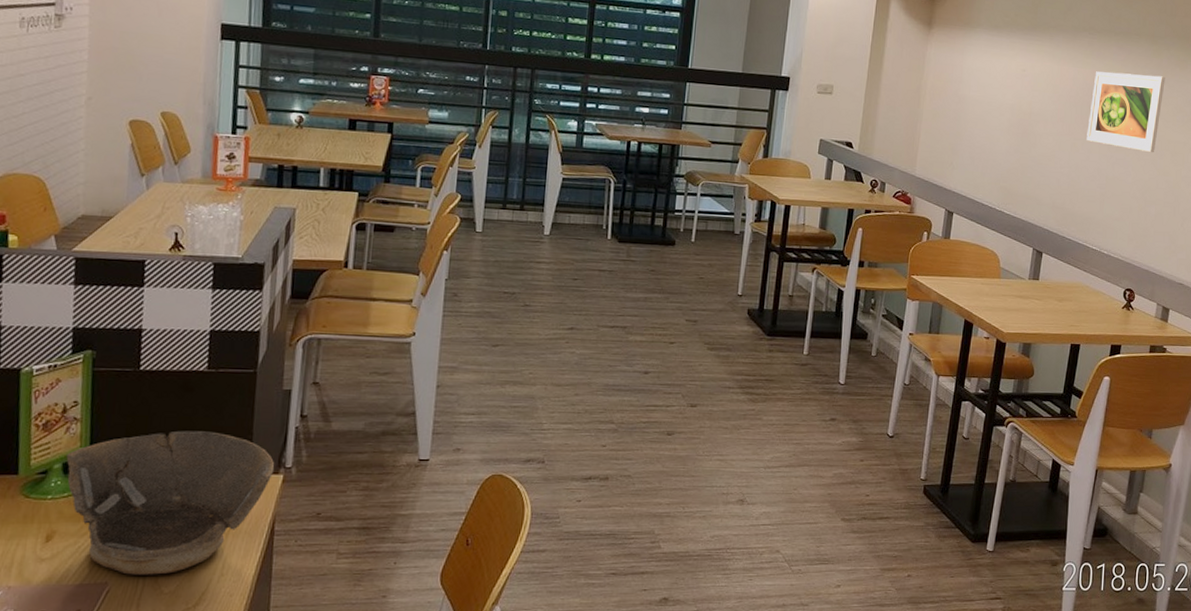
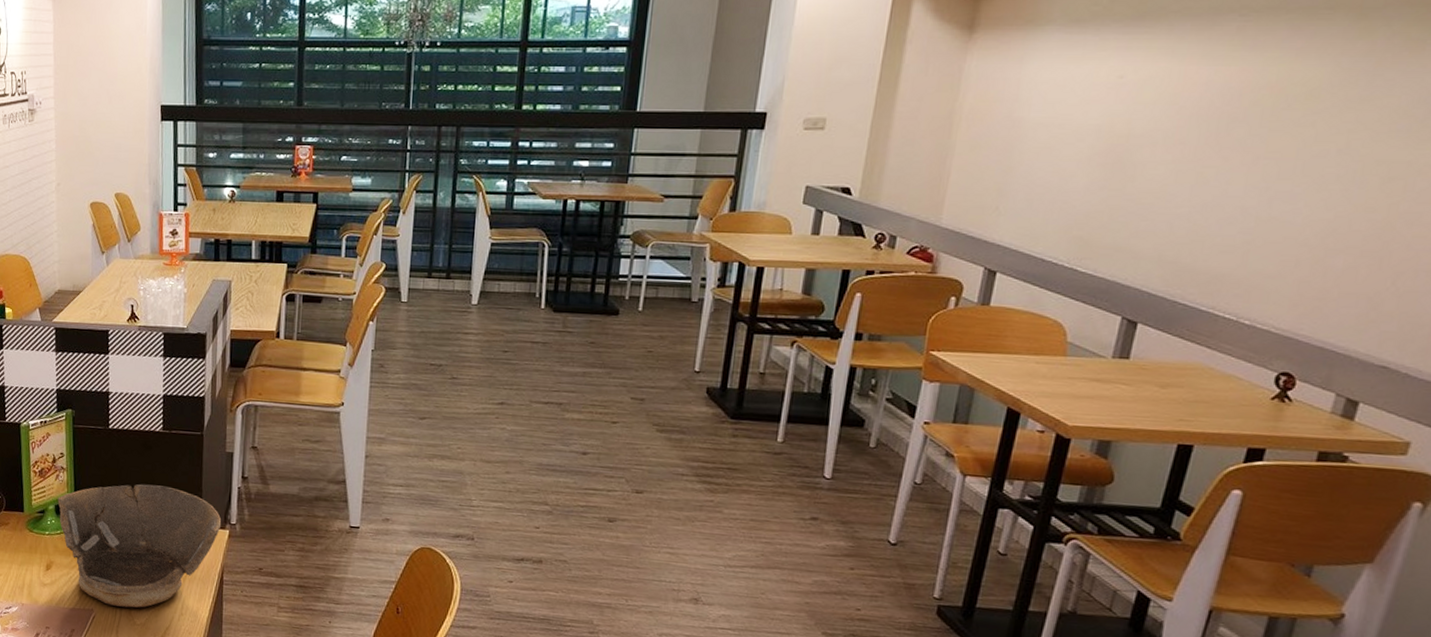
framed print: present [1086,71,1165,153] -> none [1224,66,1380,181]

